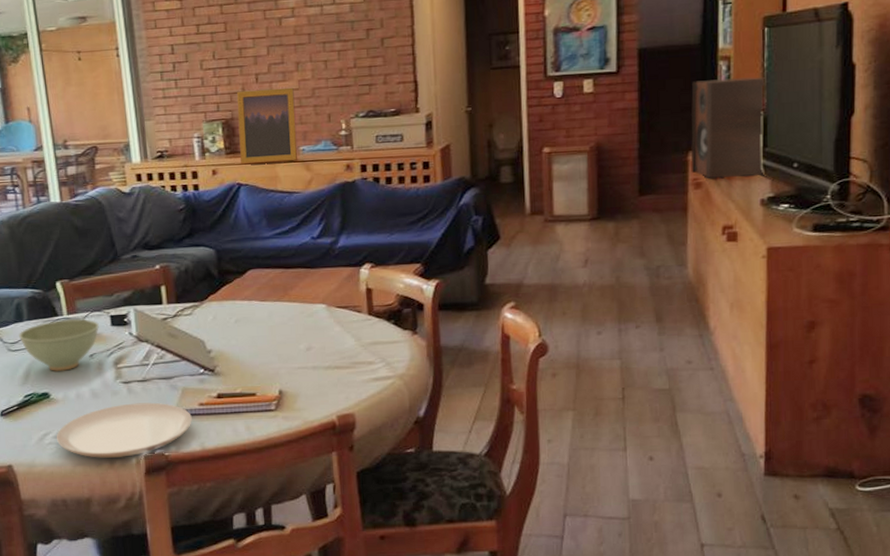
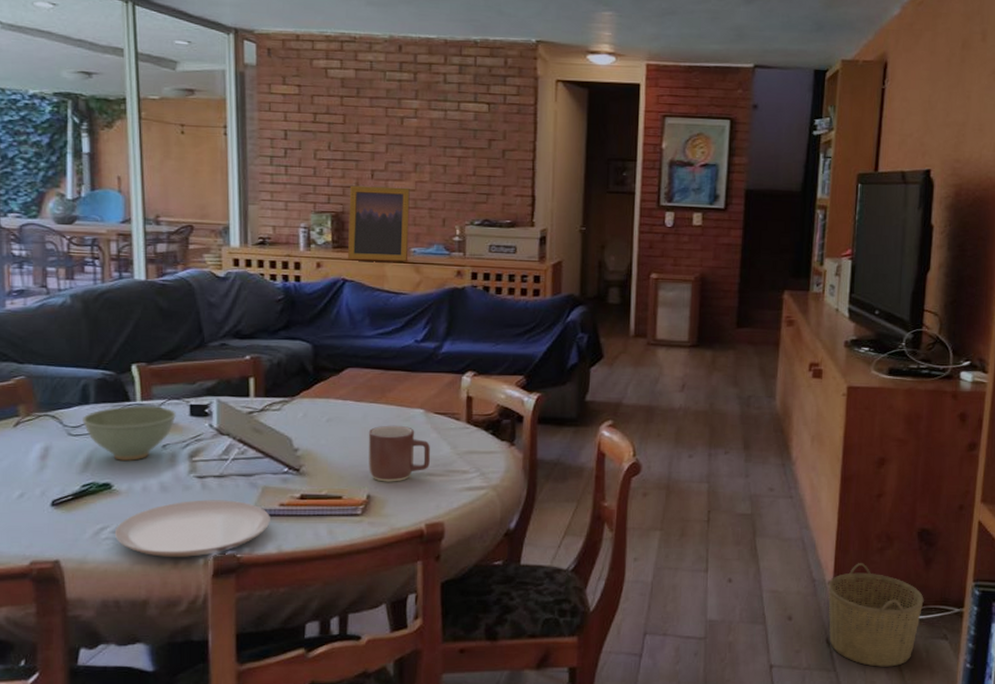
mug: none [275,321,337,377] -> present [368,425,431,482]
speaker: present [691,77,766,178] -> none [785,225,857,320]
basket: none [759,434,870,543] -> present [828,563,924,667]

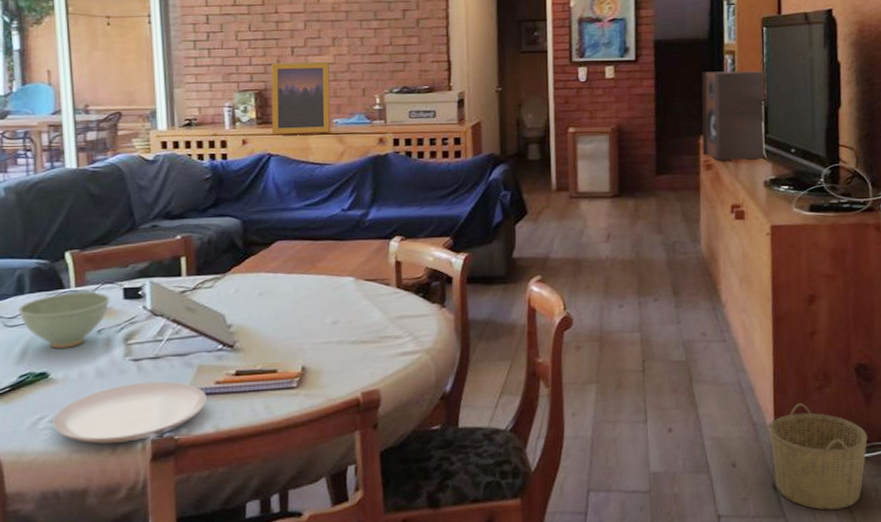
mug: present [368,425,431,482] -> none [300,294,363,353]
speaker: none [785,225,857,320] -> present [701,70,767,161]

